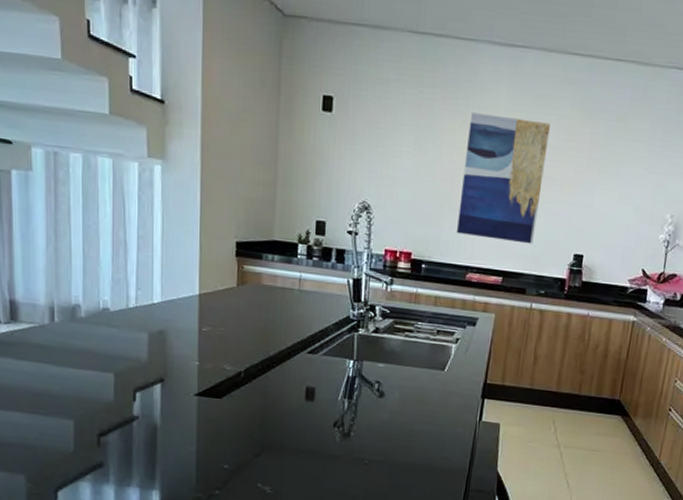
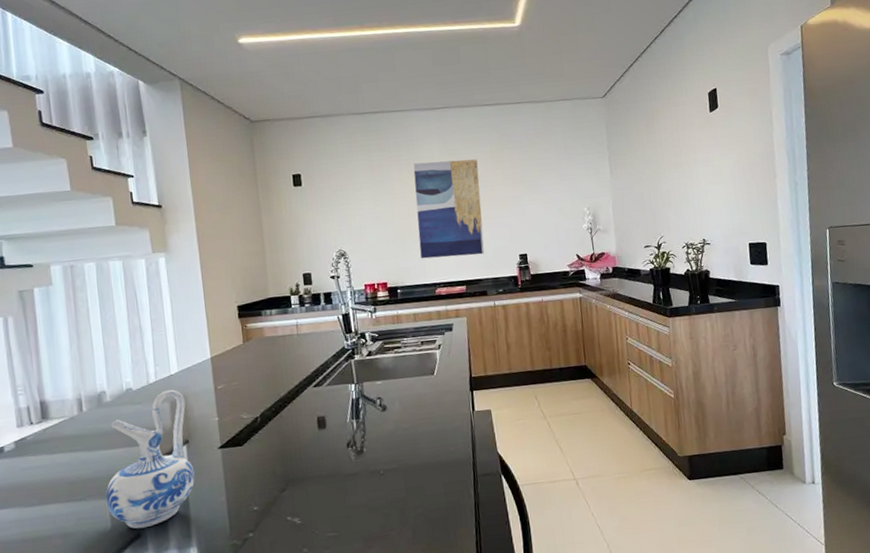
ceramic pitcher: none [70,319,166,459] -> present [105,389,195,529]

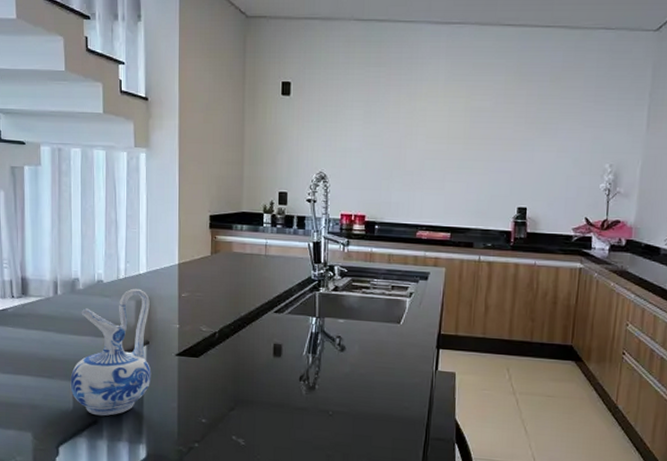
wall art: present [413,159,485,259] -> none [406,85,488,201]

